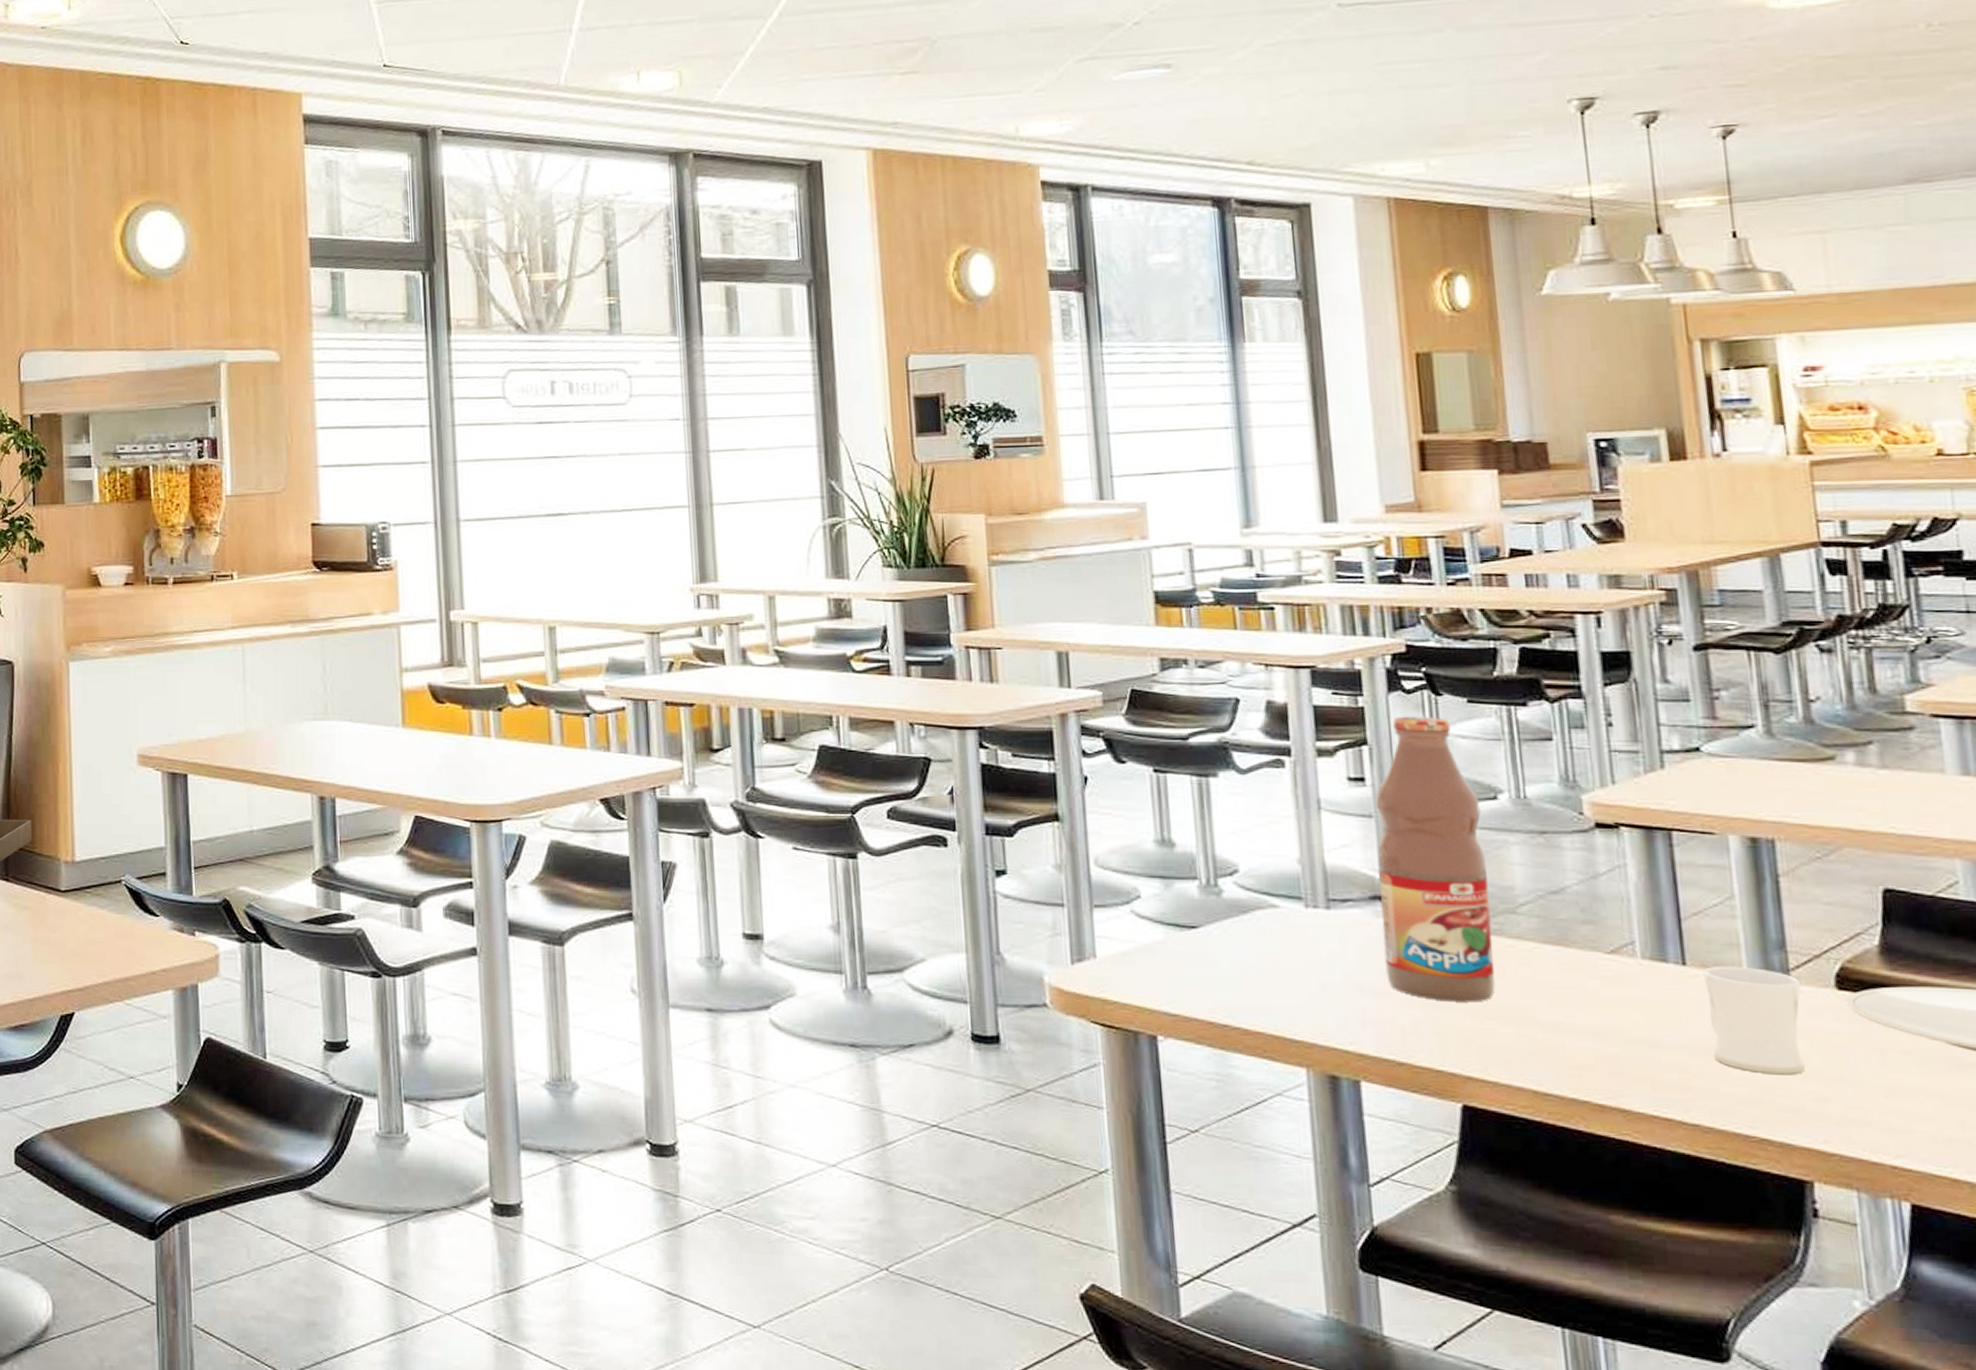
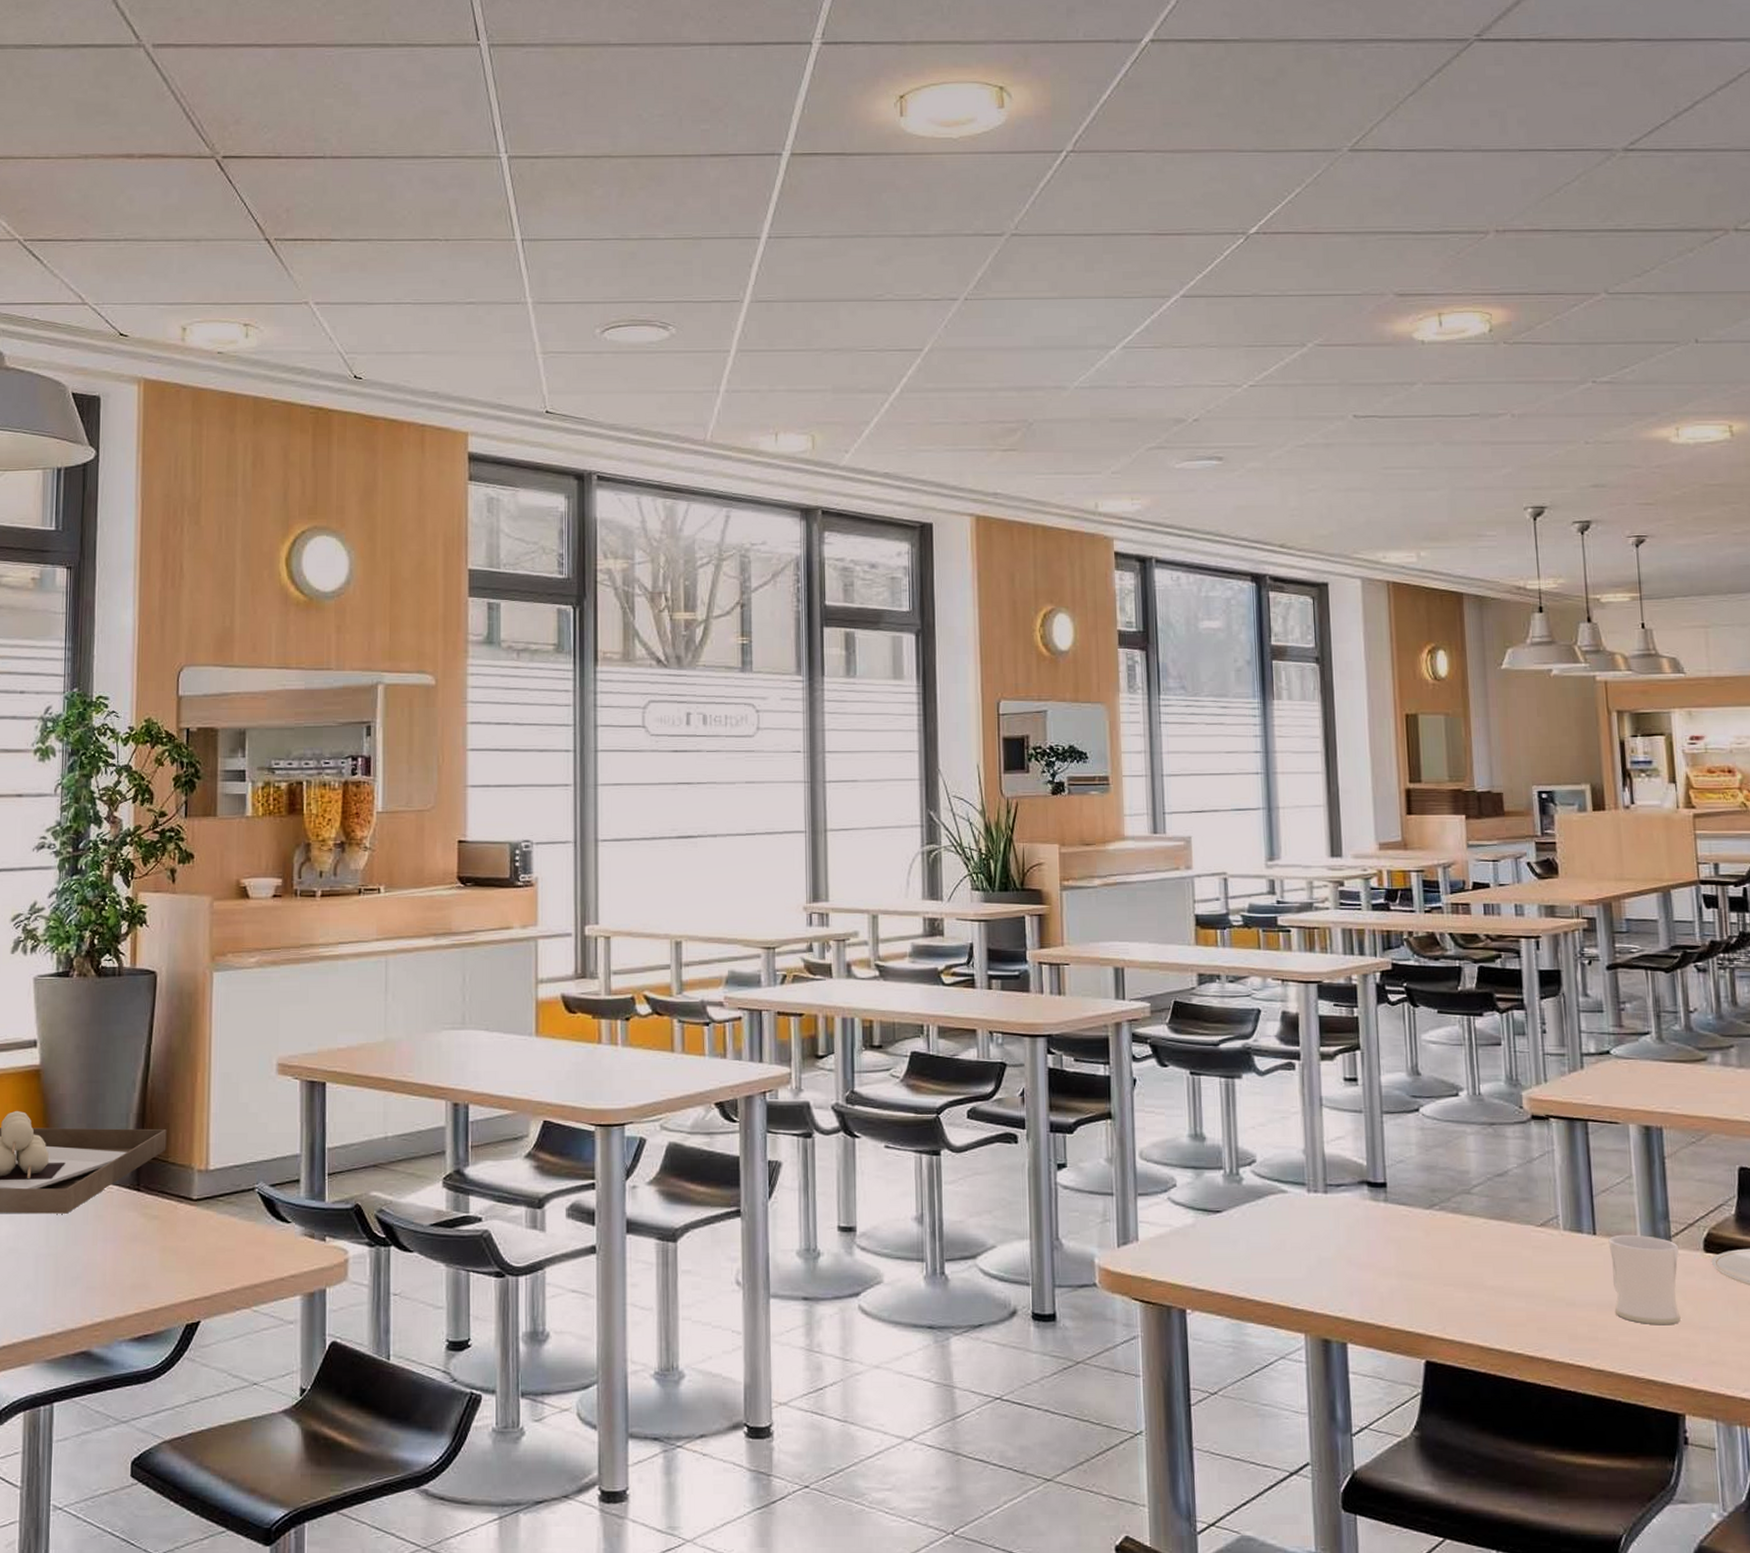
fruit juice: present [1375,716,1496,1001] -> none [1365,1024,1453,1270]

